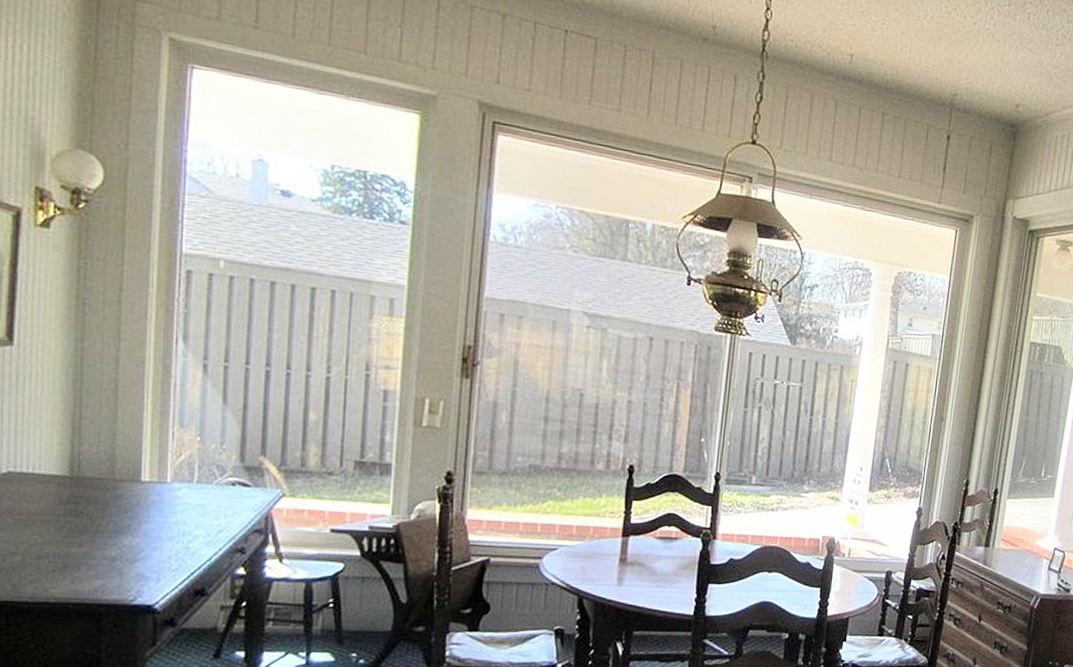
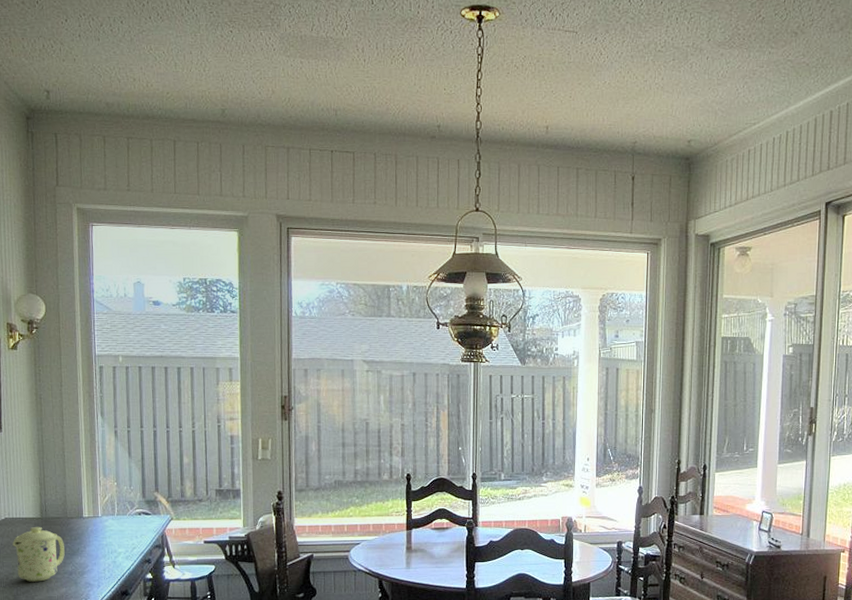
mug: none [18,488,106,568] -> present [12,526,65,582]

